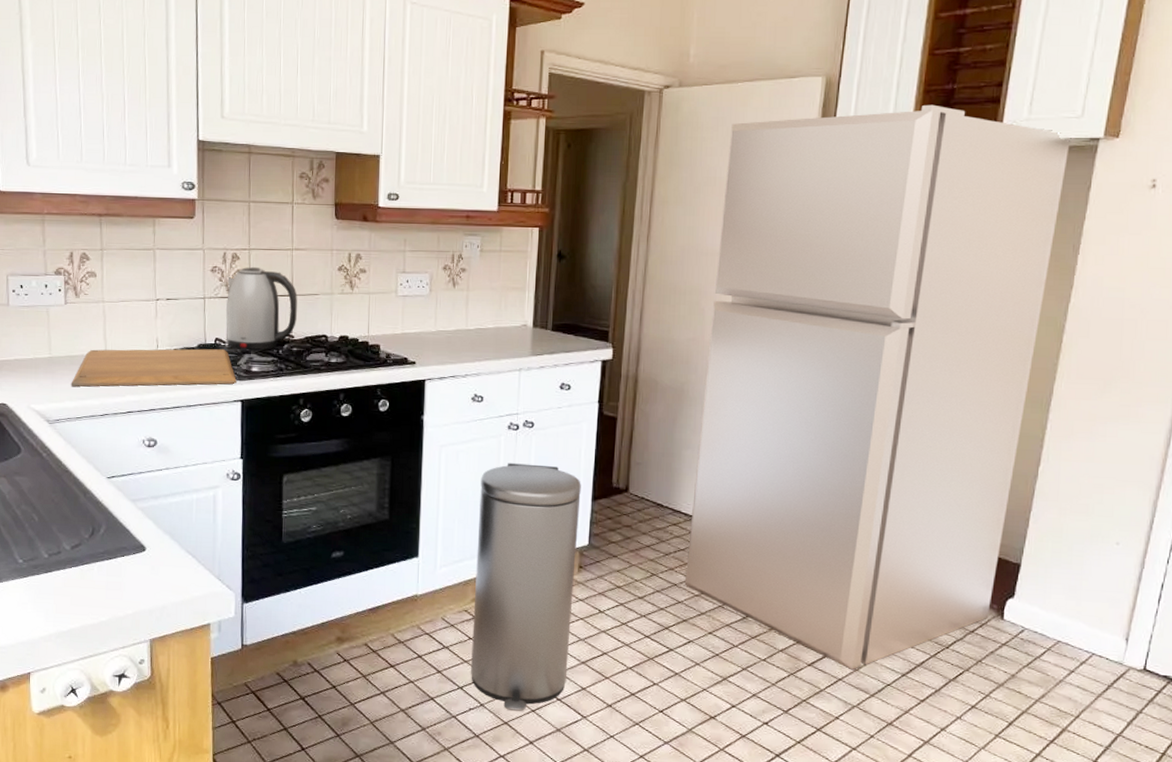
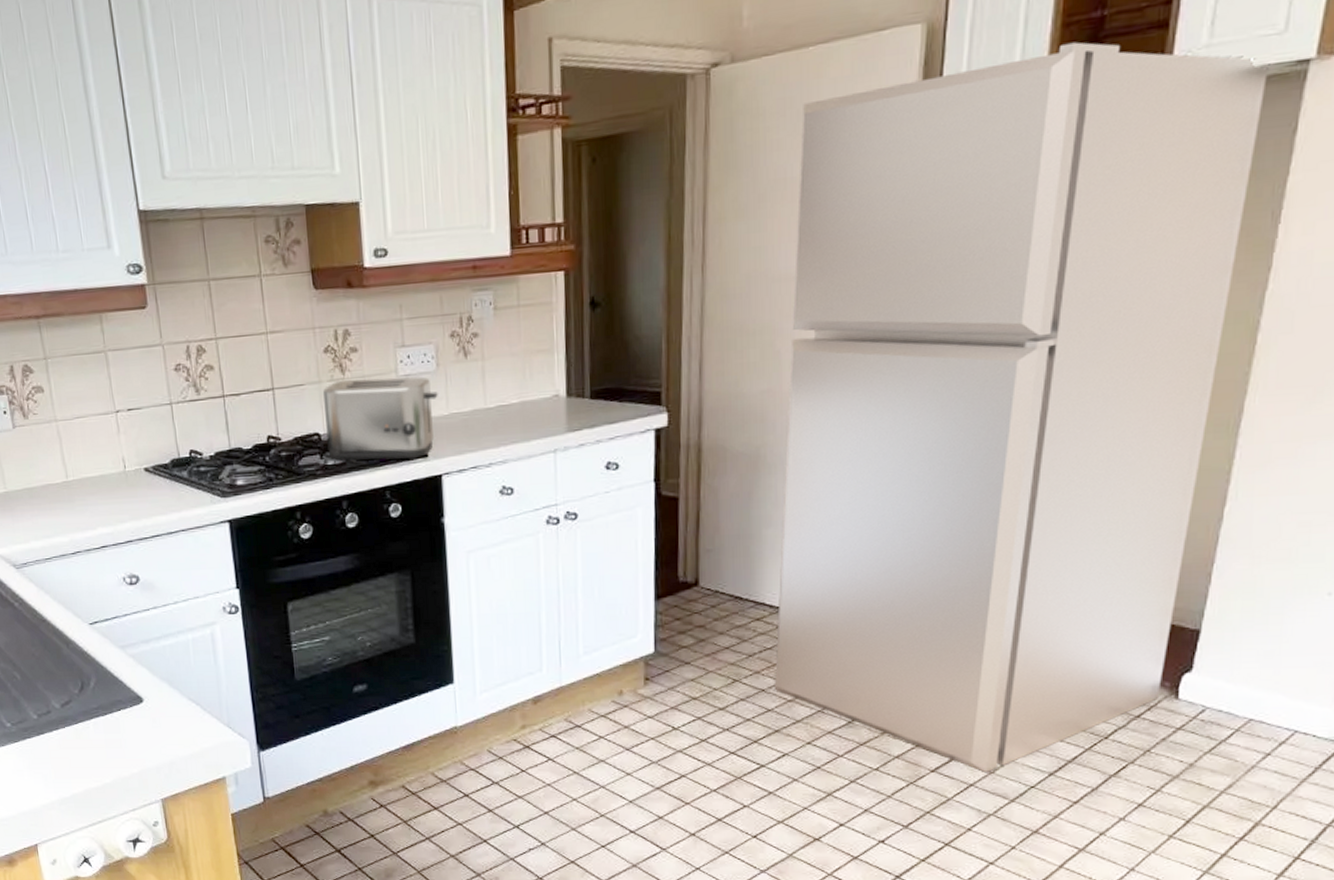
chopping board: present [71,349,237,387] -> none [33,463,221,523]
kettle: present [226,266,297,350] -> none [193,358,282,461]
toaster: none [331,294,429,365] -> present [322,376,438,461]
pedal bin: present [471,463,581,712] -> none [519,563,641,849]

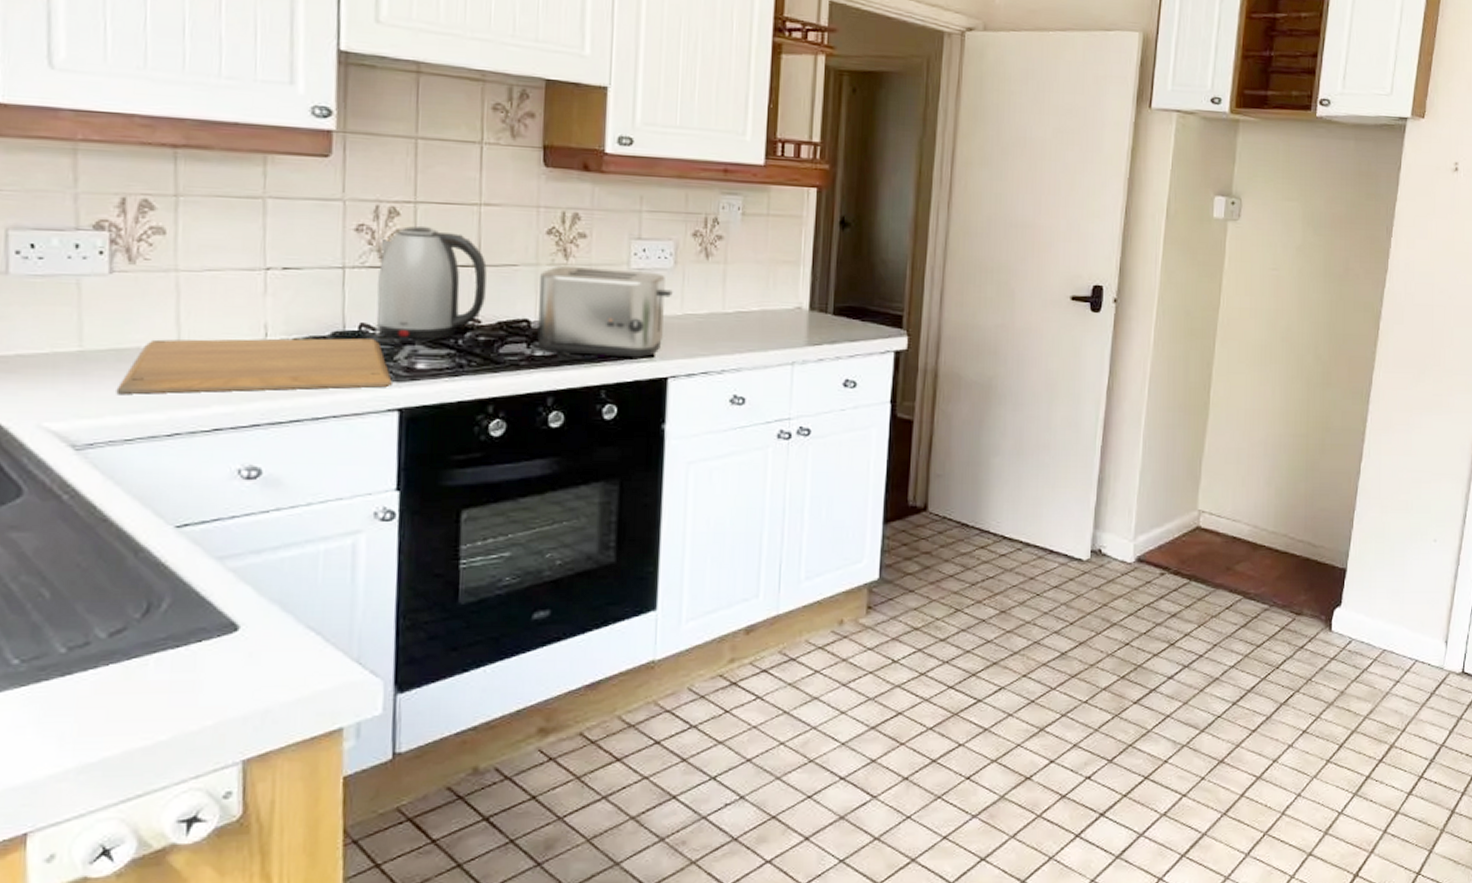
chopping board: none [33,463,221,523] -> present [116,338,392,394]
kettle: none [193,358,282,461] -> present [376,225,487,339]
refrigerator: present [775,42,1268,774] -> none [995,71,1381,704]

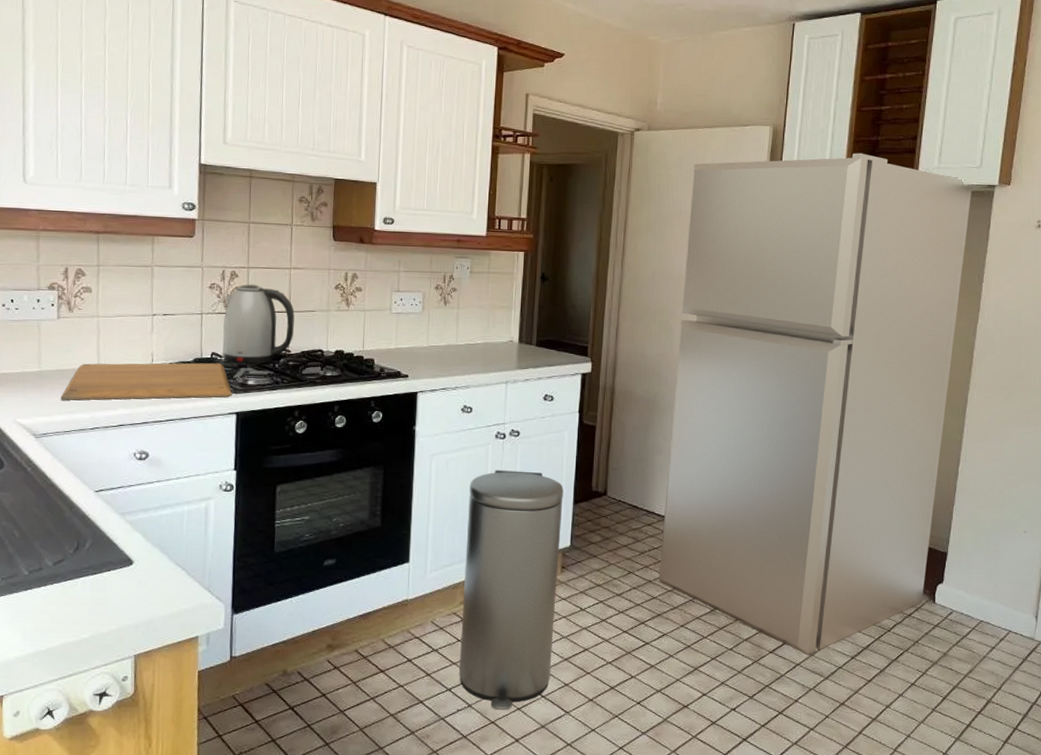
toaster: present [536,266,673,358] -> none [327,311,421,378]
pedal bin: none [727,481,870,801] -> present [459,470,564,711]
refrigerator: none [995,71,1381,704] -> present [659,153,972,656]

